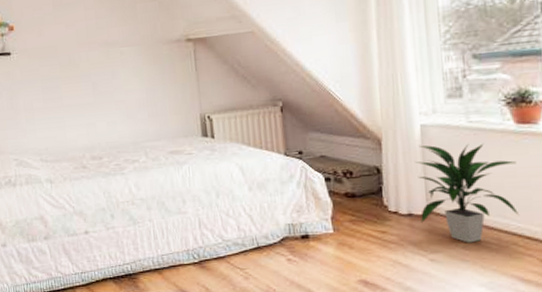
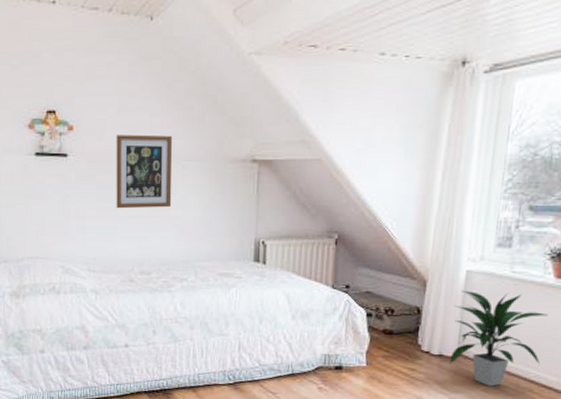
wall art: none [54,25,115,99] -> present [116,134,173,209]

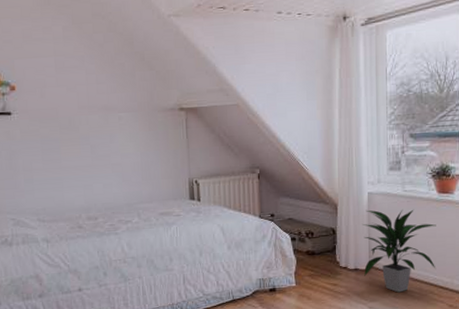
wall art: present [116,134,173,209] -> none [55,90,112,161]

